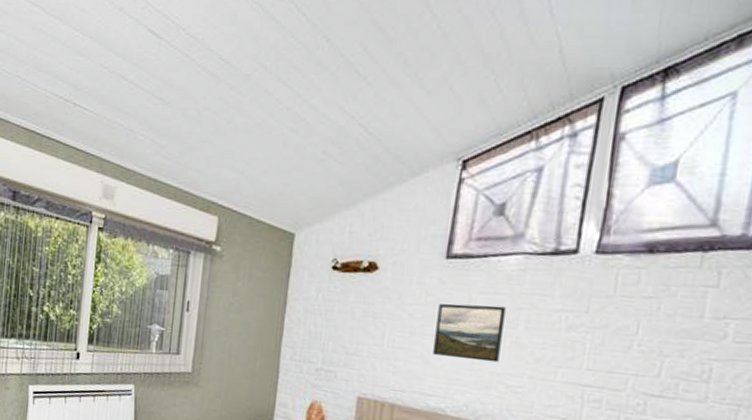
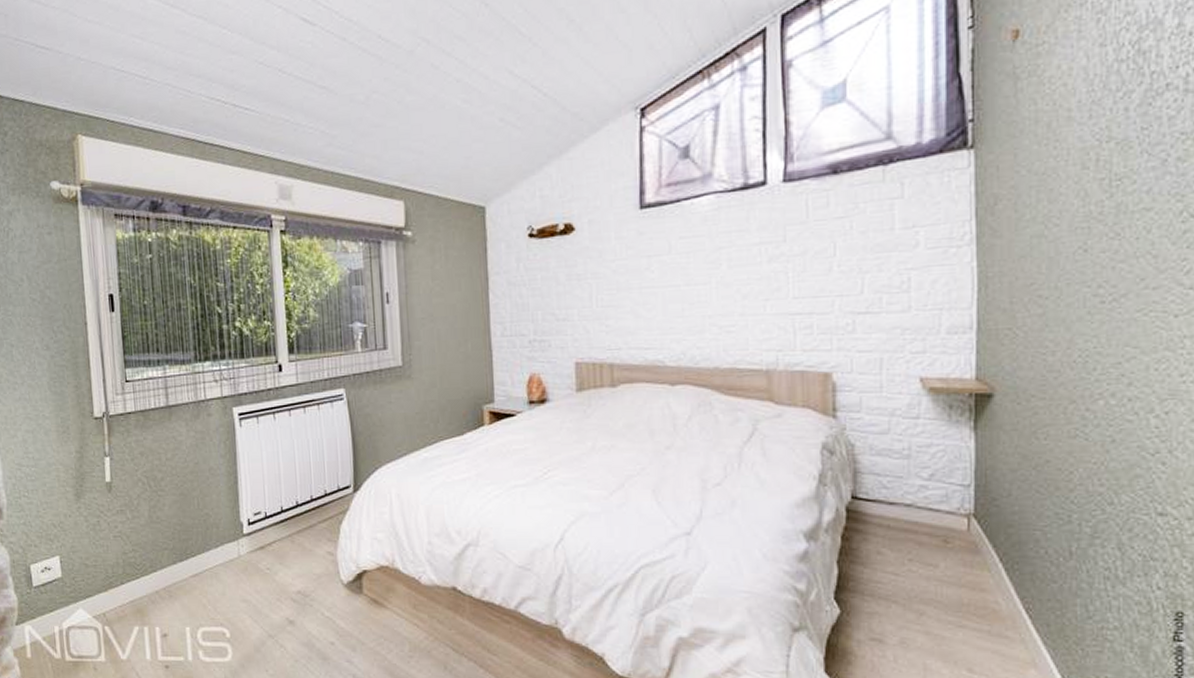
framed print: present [433,303,506,363] -> none [641,248,708,308]

